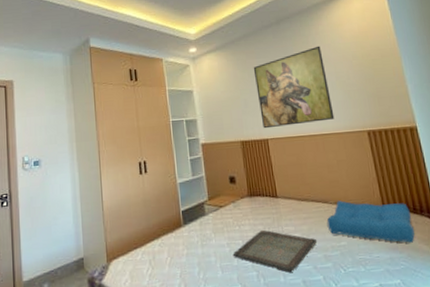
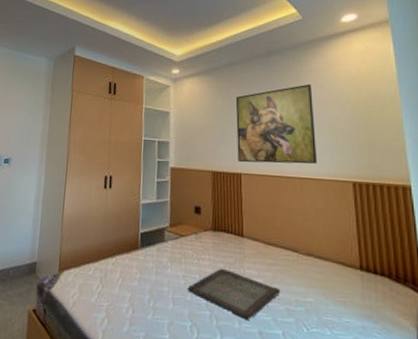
seat cushion: present [326,200,415,243] -> none [294,252,395,314]

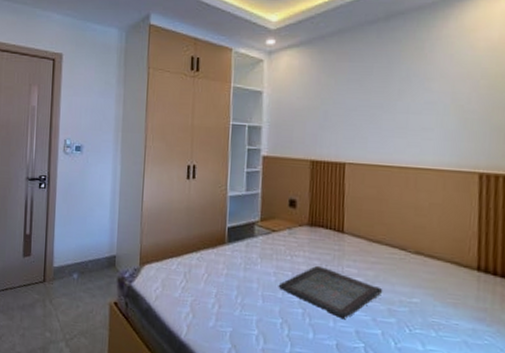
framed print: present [235,84,317,164] -> none [341,55,440,153]

